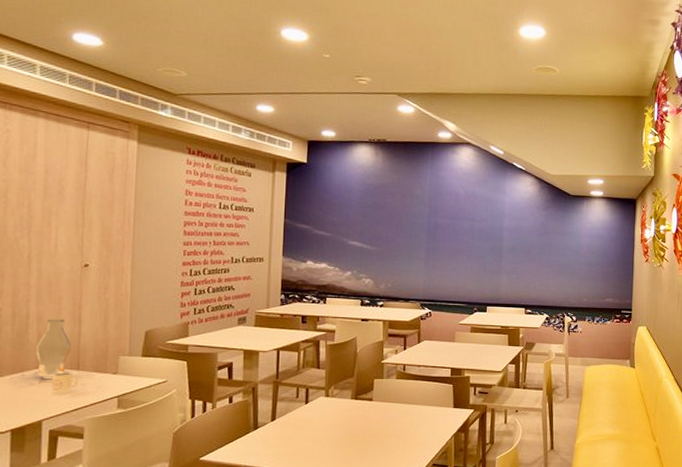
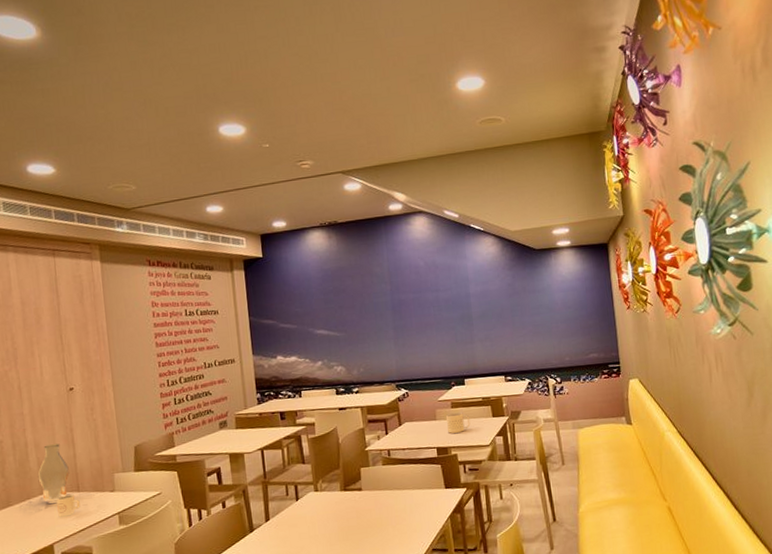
mug: none [463,336,487,356] -> present [445,412,471,434]

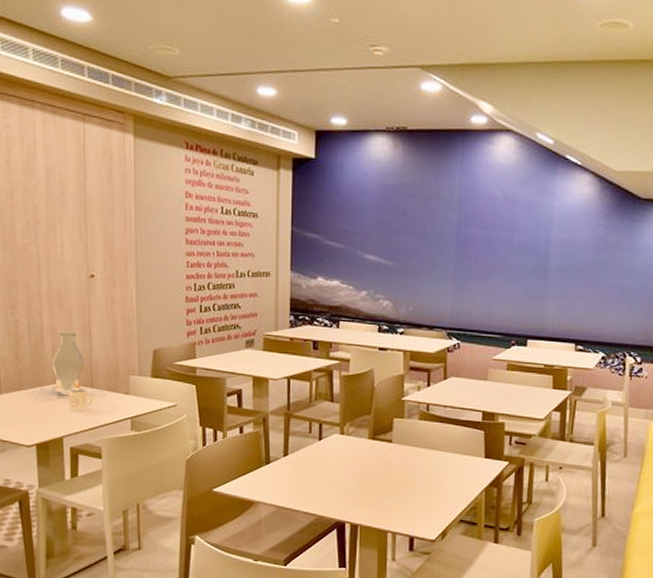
mug: present [445,412,471,434] -> none [498,375,526,399]

